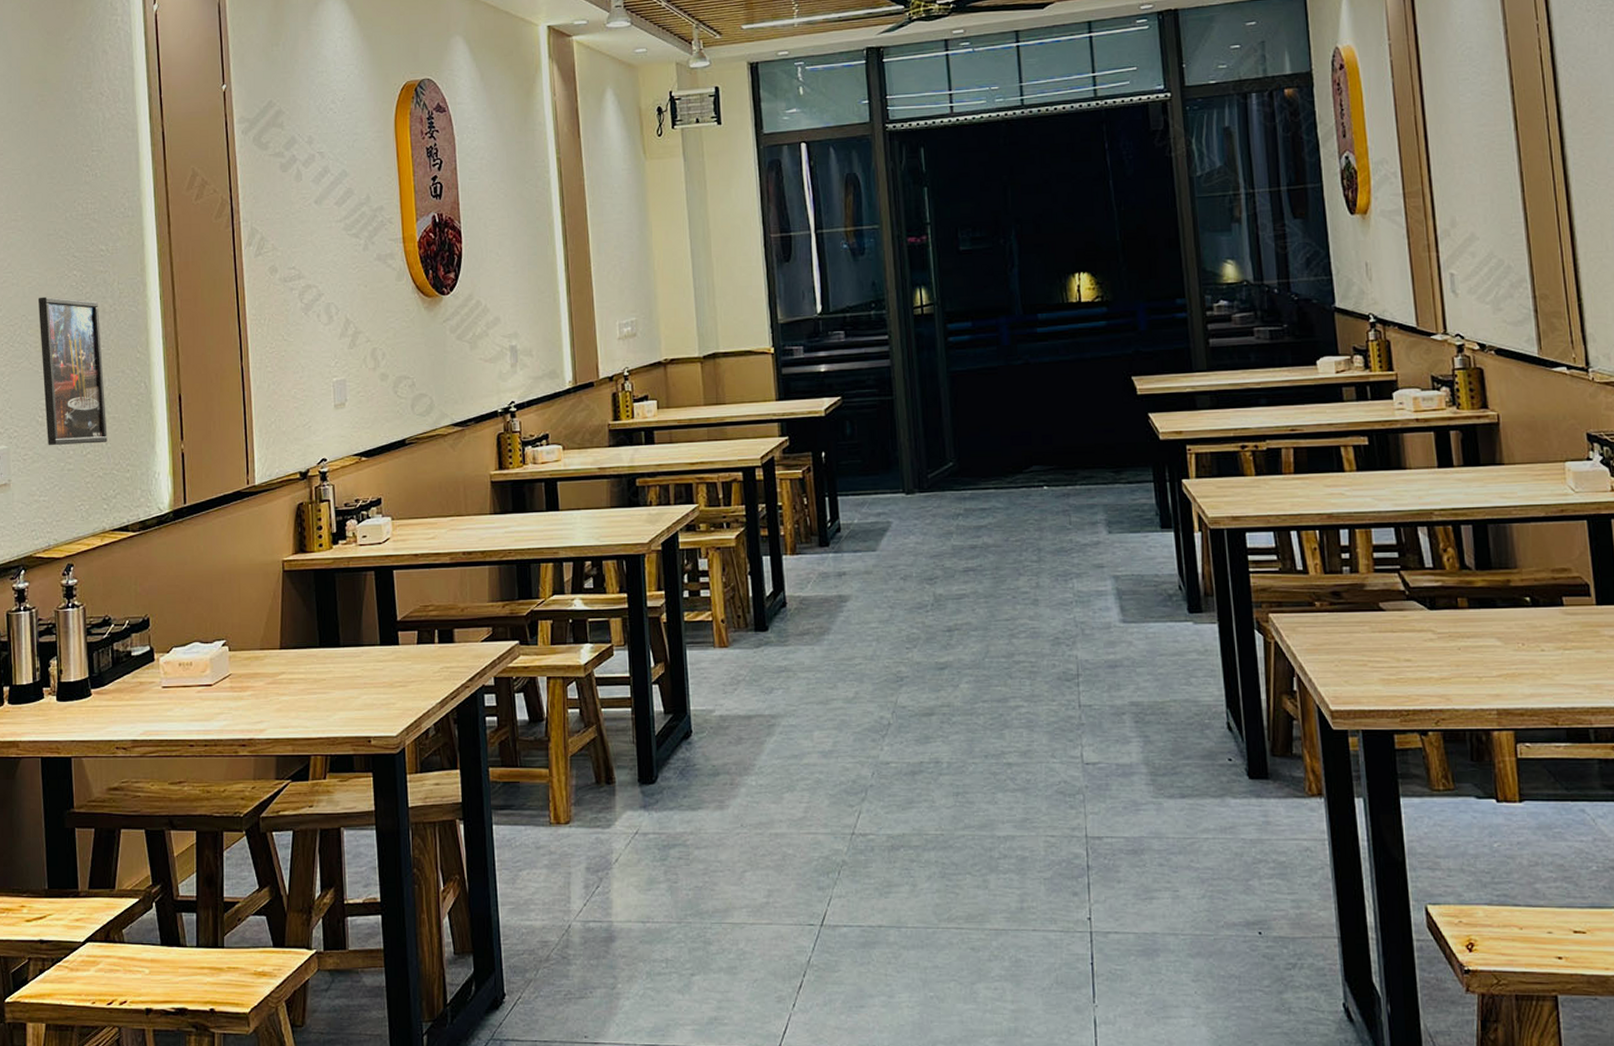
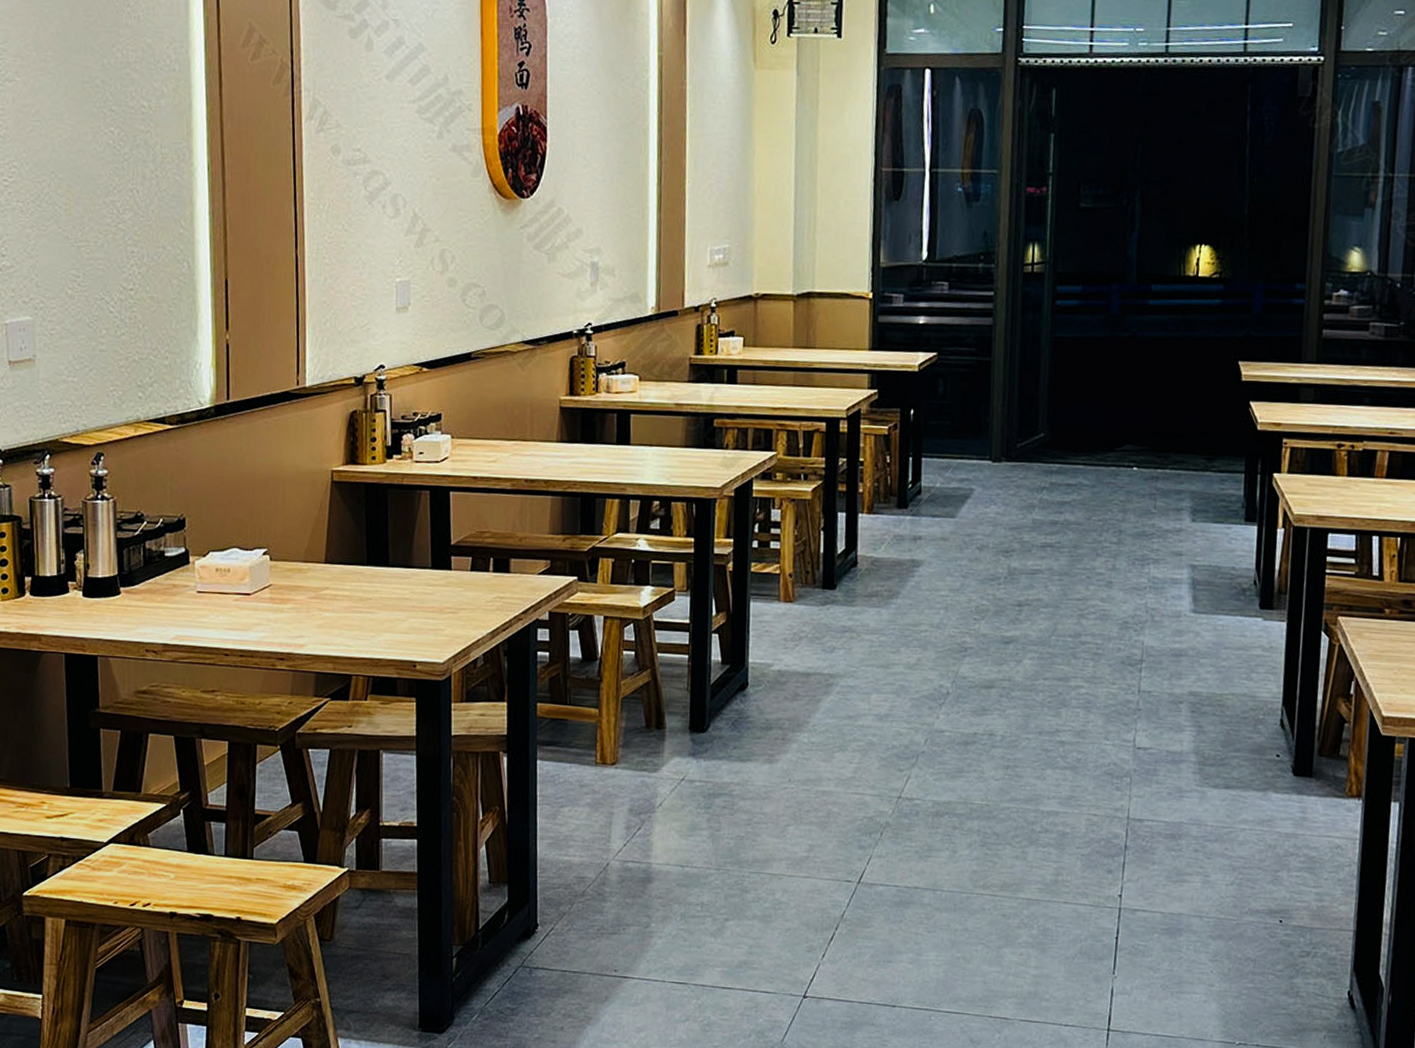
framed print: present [37,296,108,446] -> none [69,153,145,325]

